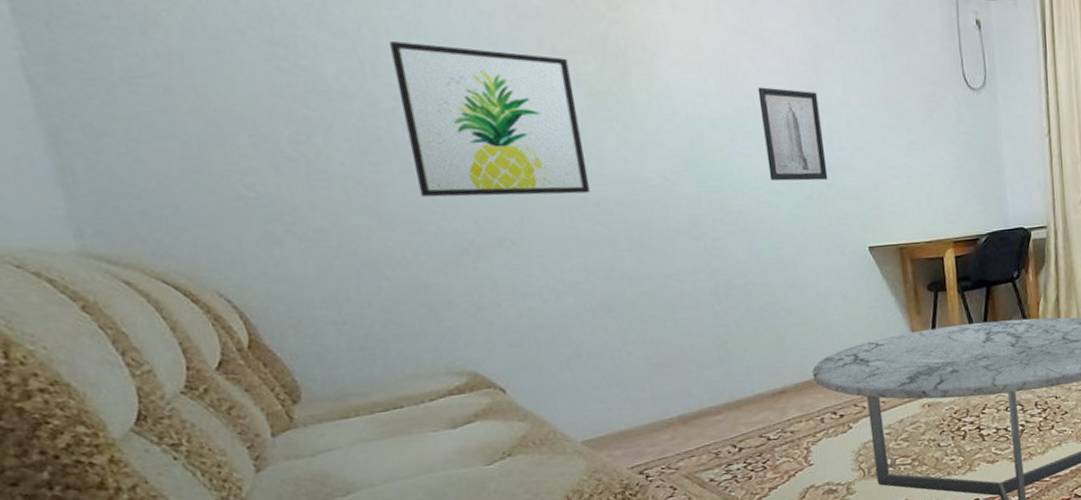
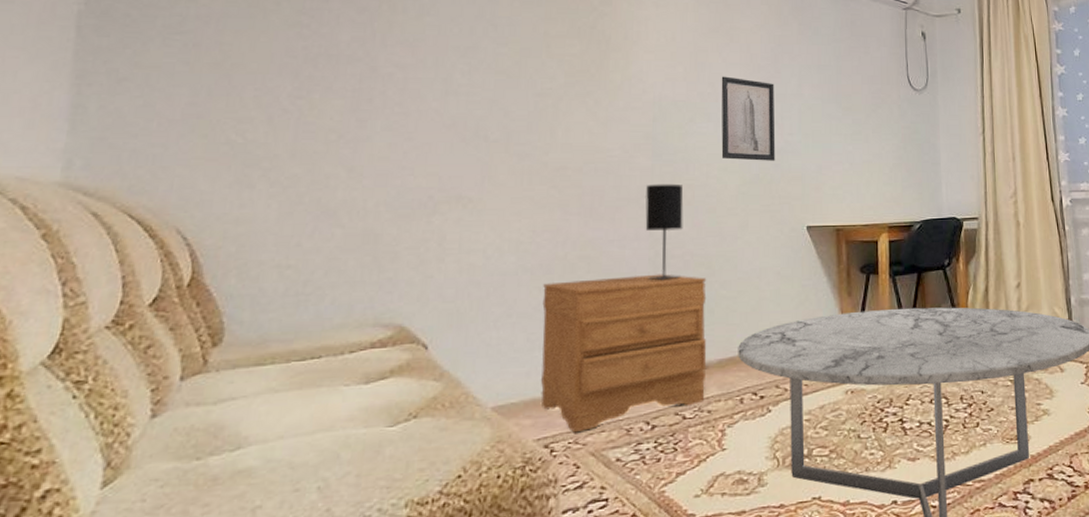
wall art: present [390,41,590,197] -> none [395,18,556,159]
nightstand: none [607,305,786,460] -> present [540,274,707,433]
table lamp: none [695,211,745,313] -> present [645,183,684,281]

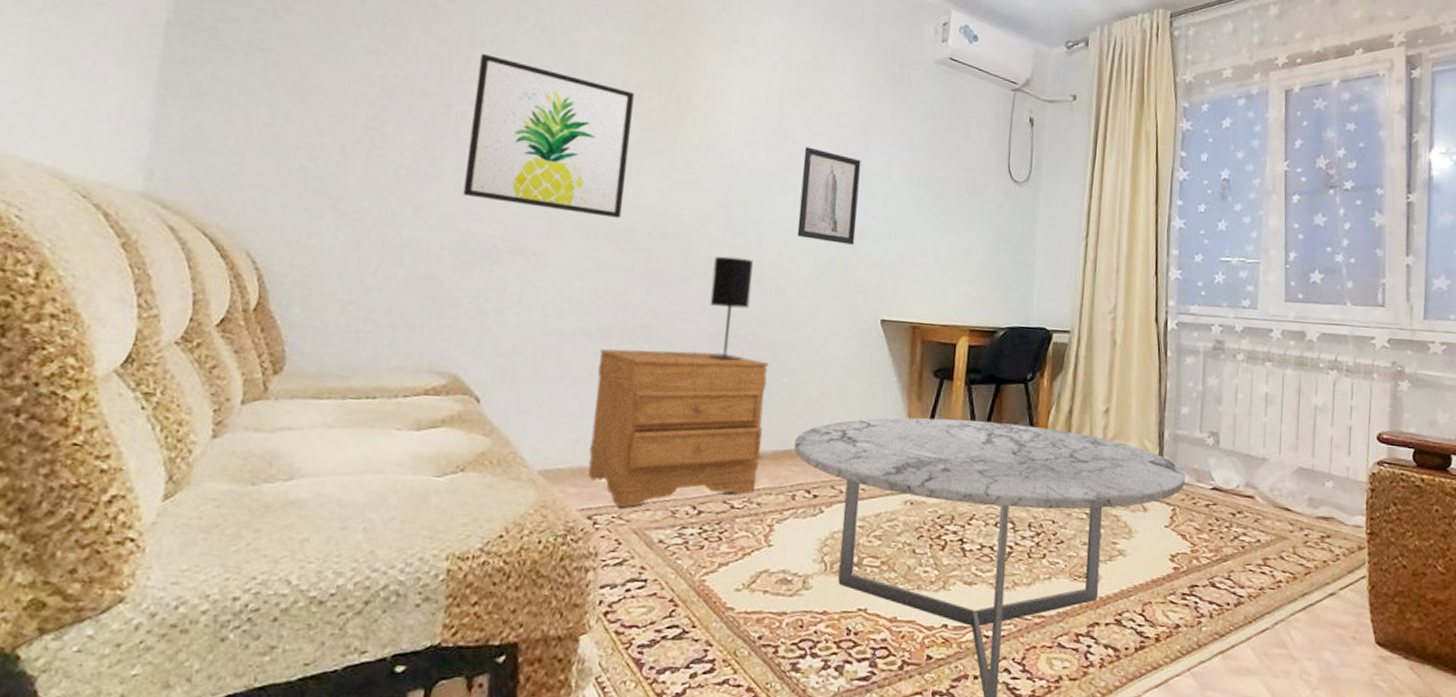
wall art: none [395,18,556,159] -> present [463,54,635,218]

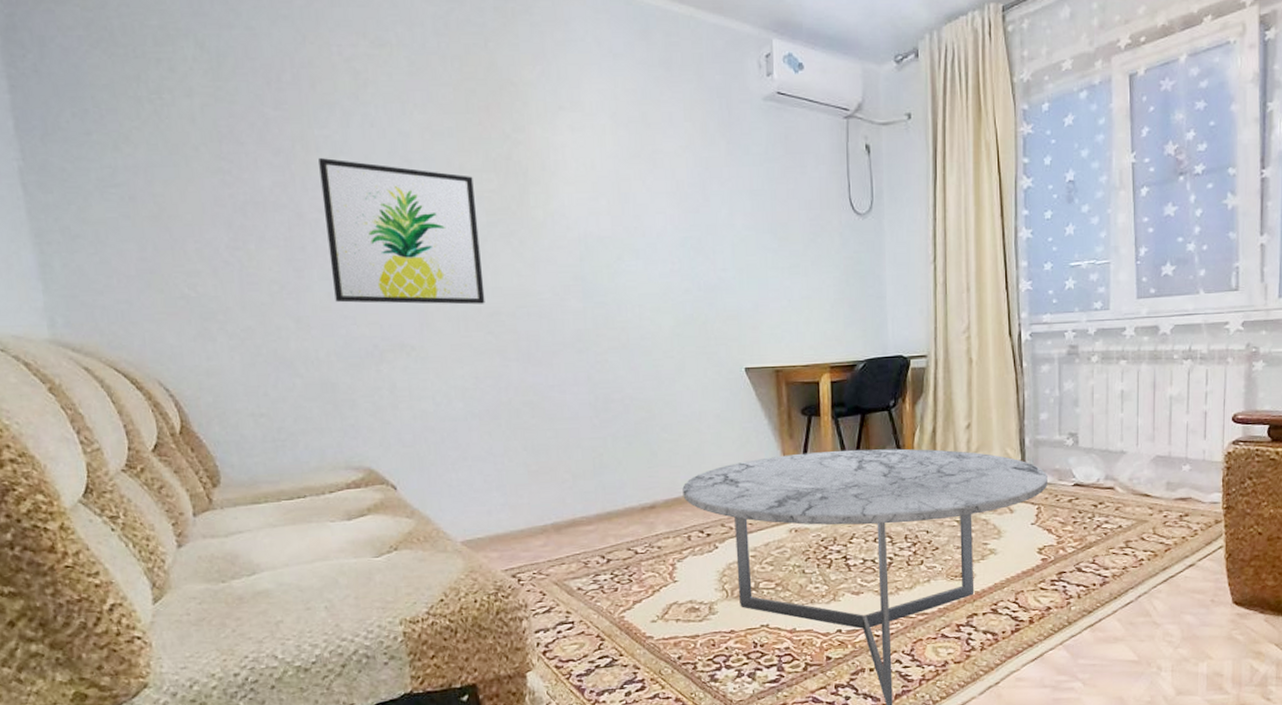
nightstand: present [588,349,769,508] -> none [492,418,654,565]
table lamp: present [708,256,753,361] -> none [580,326,622,425]
wall art: present [797,147,861,245] -> none [647,207,709,300]

